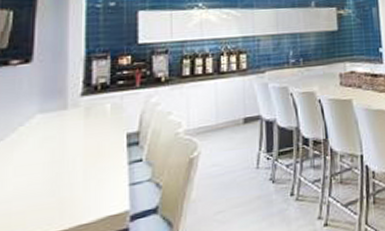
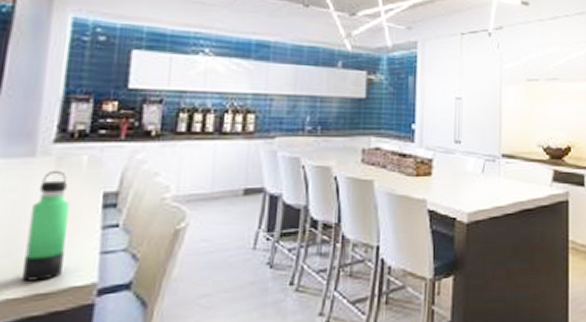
thermos bottle: none [65,118,99,215] -> present [21,170,69,281]

